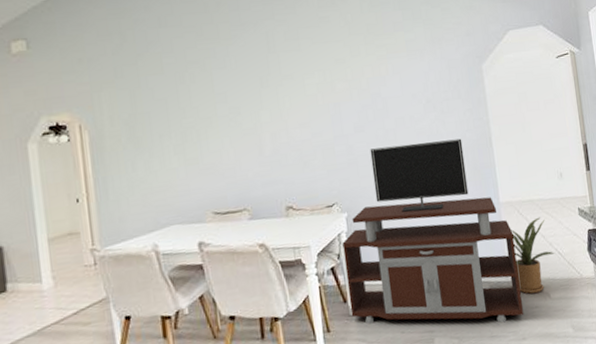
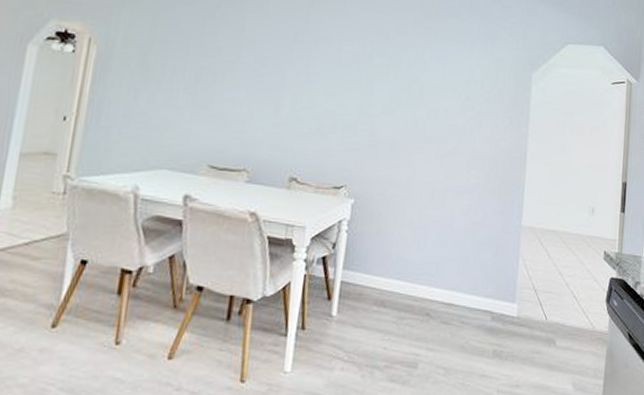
tv stand: present [342,138,523,324] -> none [332,135,529,363]
house plant: present [506,217,555,294] -> none [517,251,570,337]

